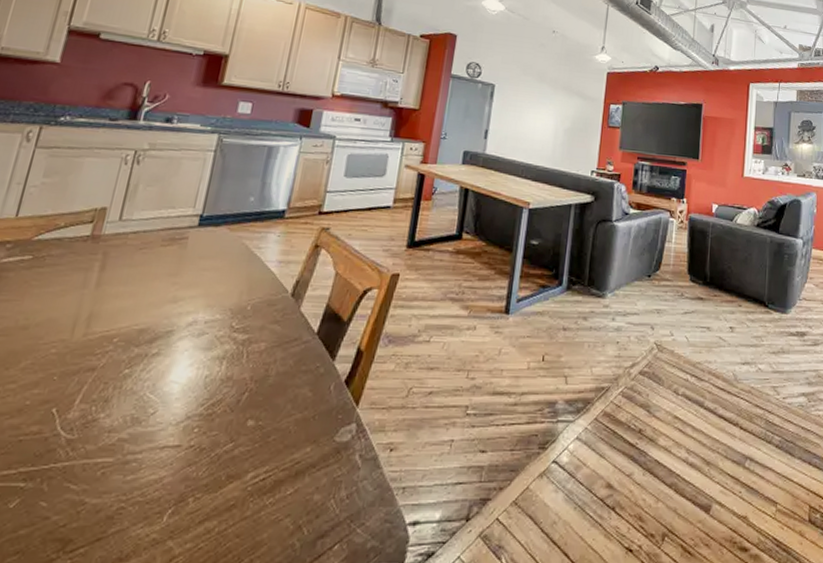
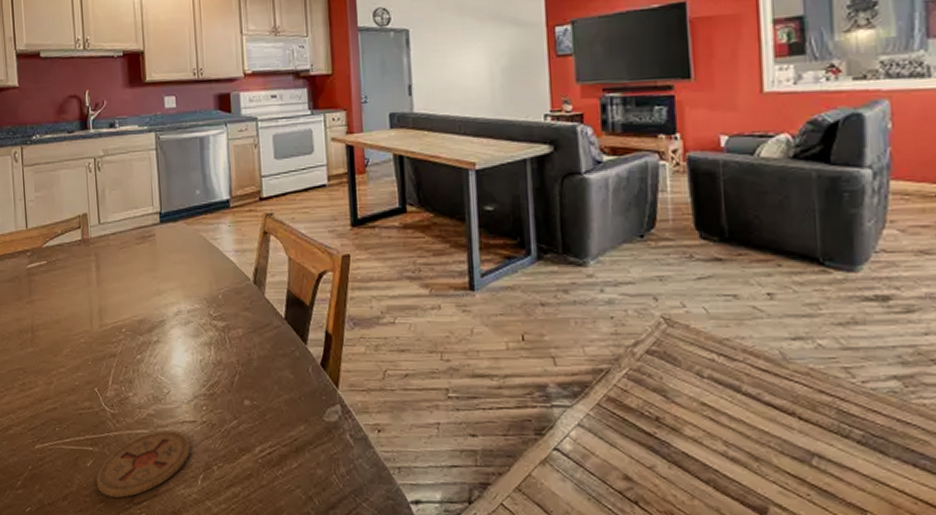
coaster: none [15,458,167,546] -> present [97,430,191,498]

